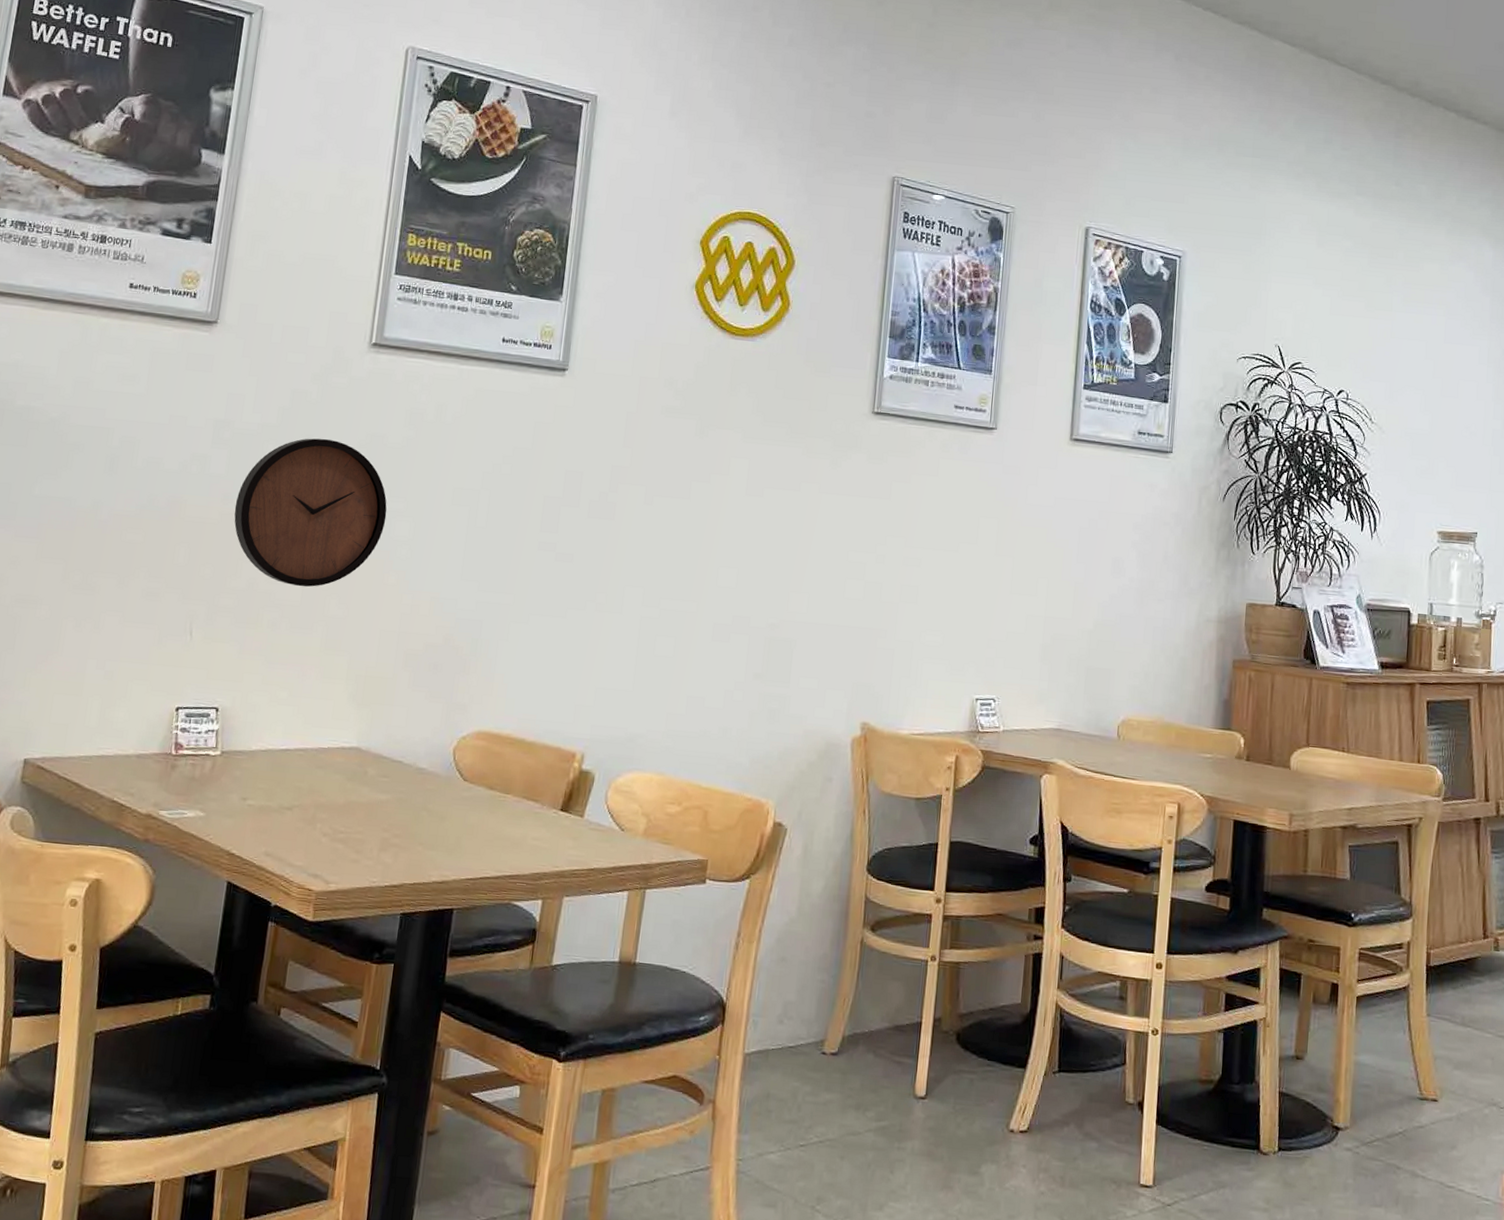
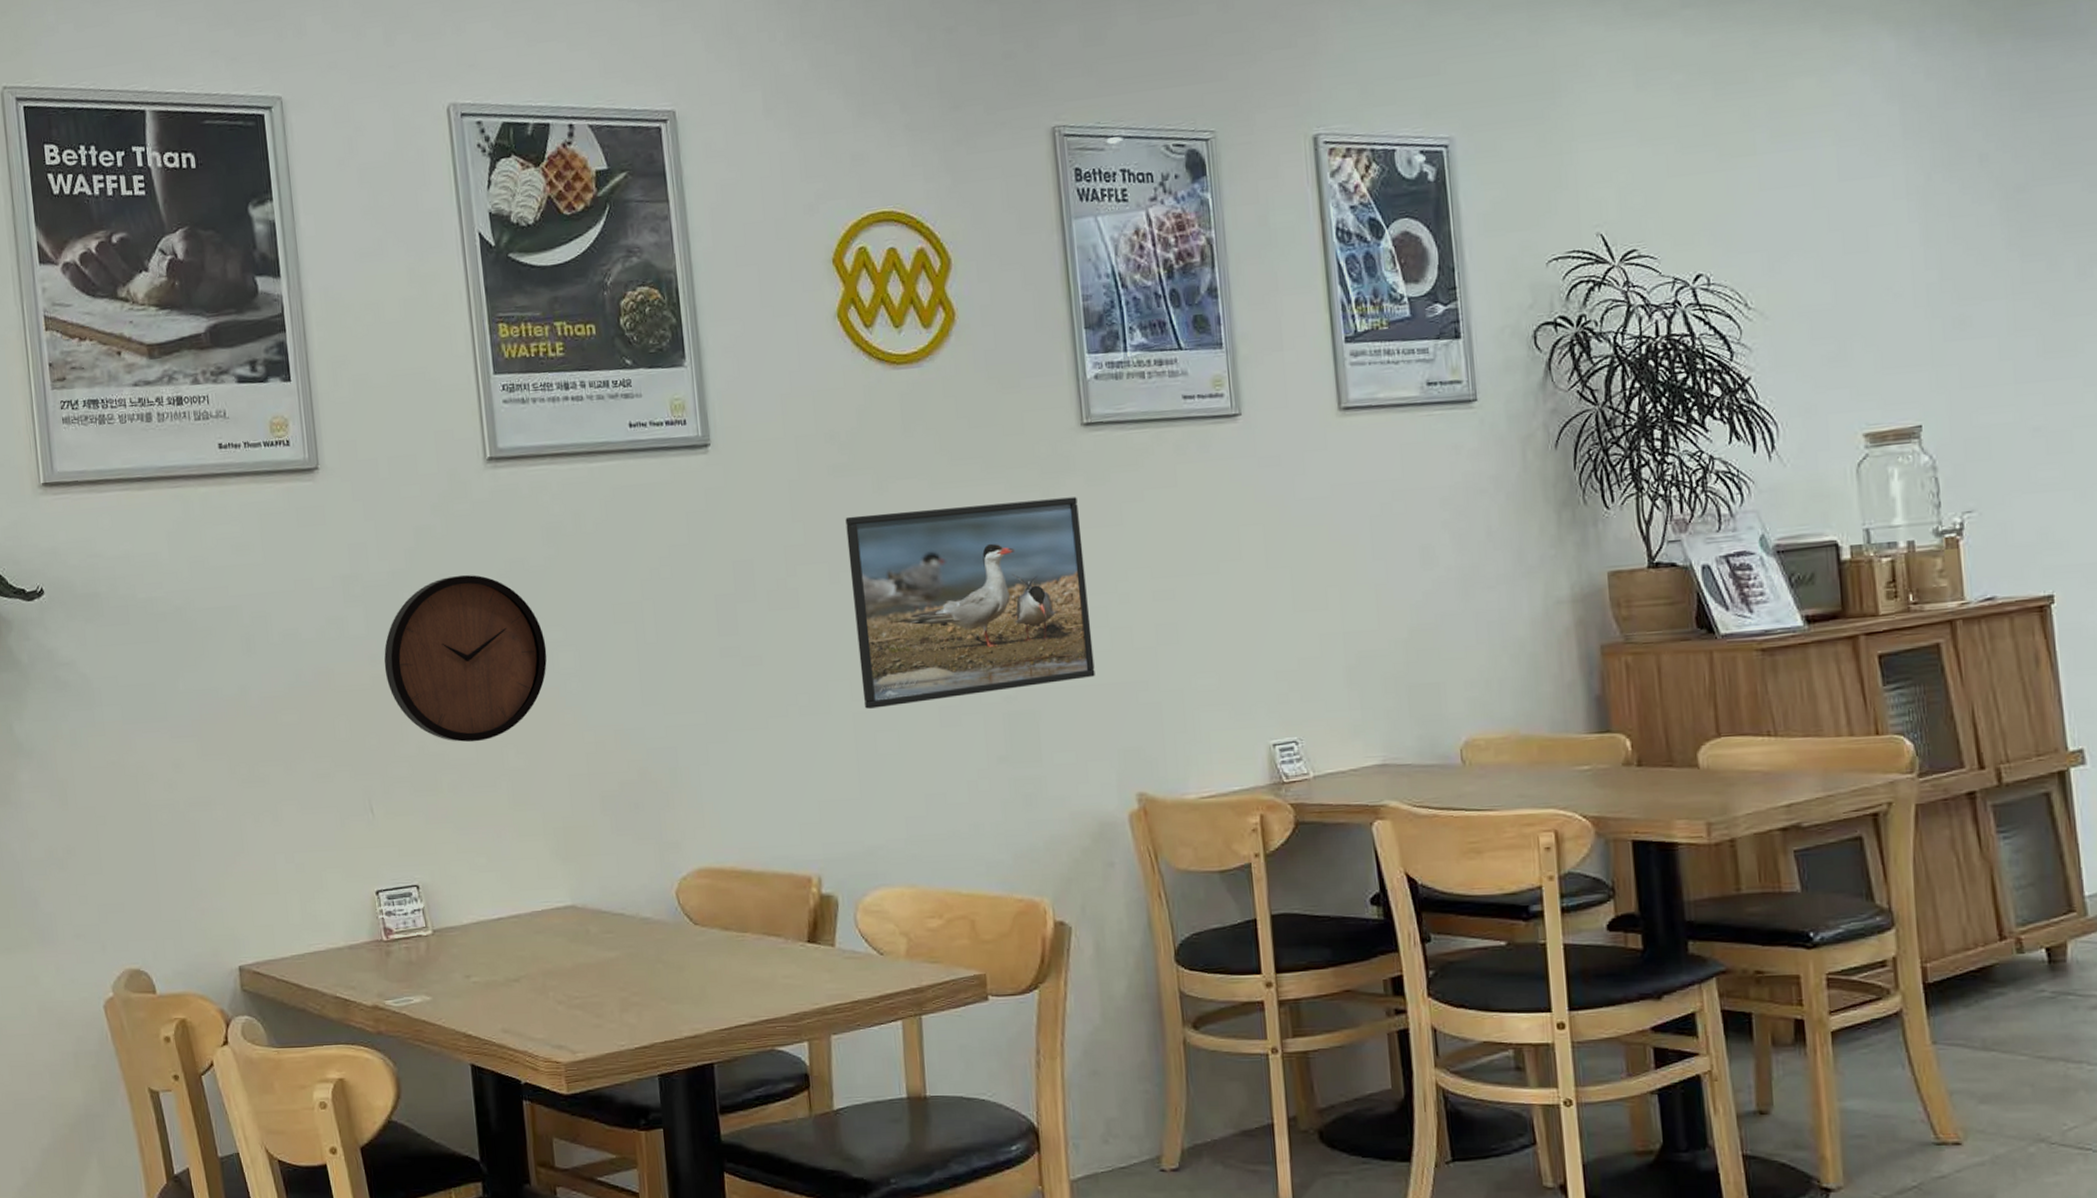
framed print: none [652,451,858,620] -> present [845,497,1095,709]

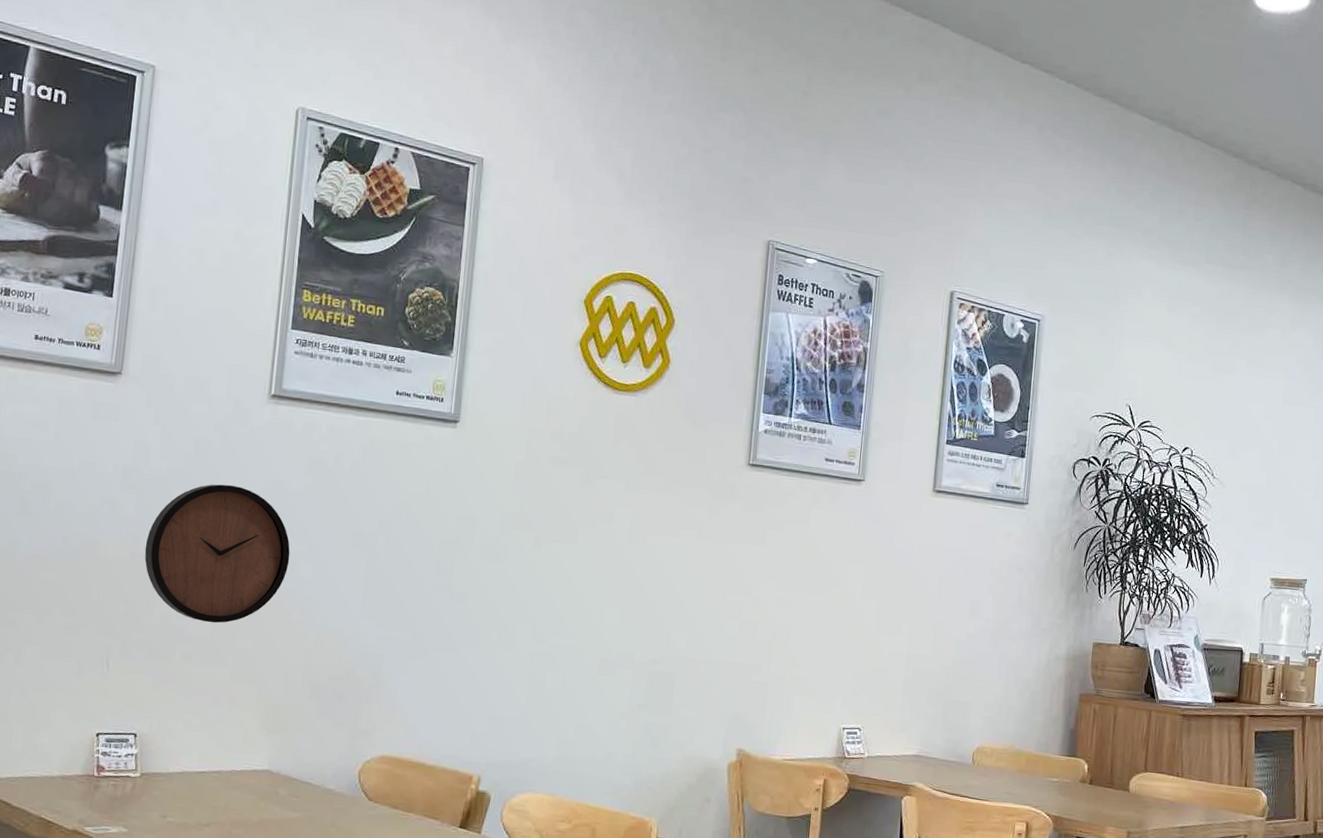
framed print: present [845,497,1095,709] -> none [542,499,735,656]

